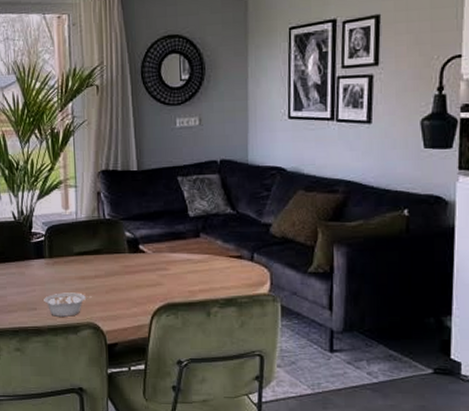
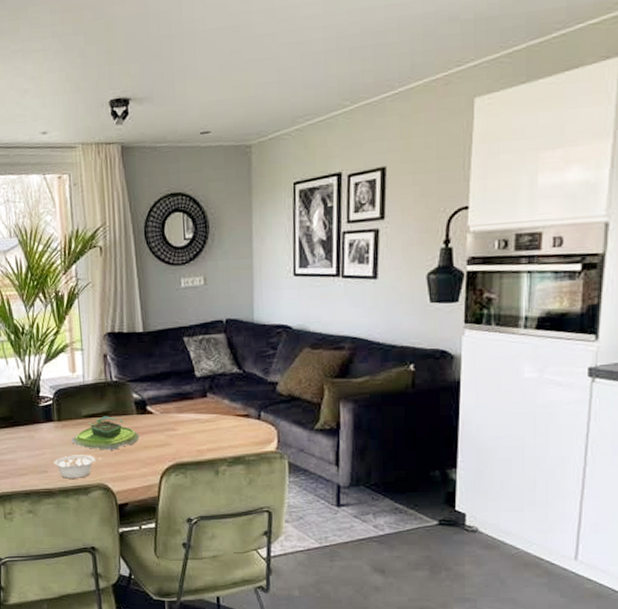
plant pot: none [62,254,132,288] -> present [71,416,140,450]

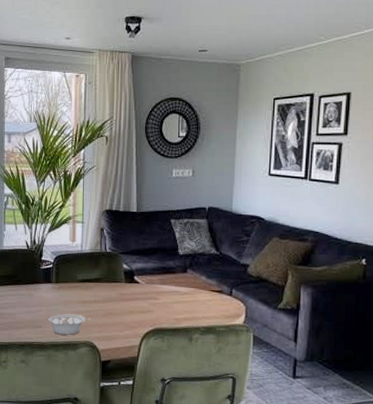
plant pot: present [71,416,140,450] -> none [66,282,126,312]

